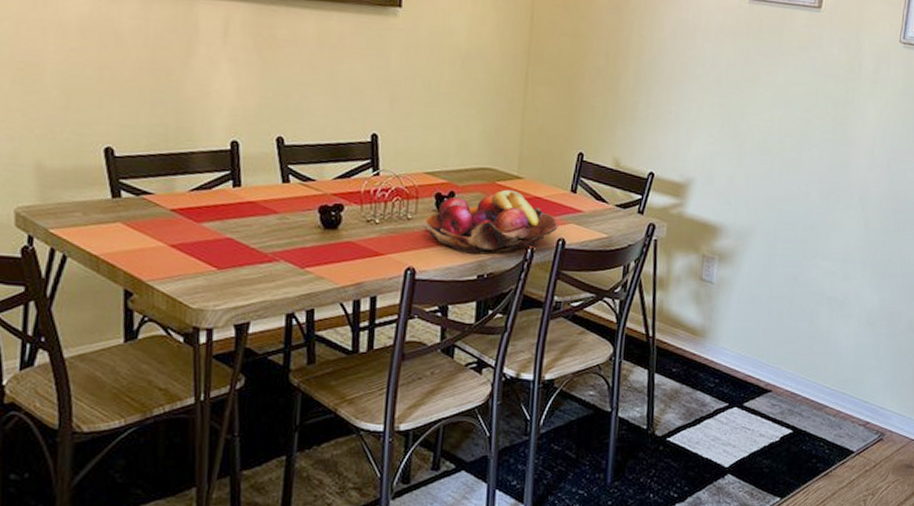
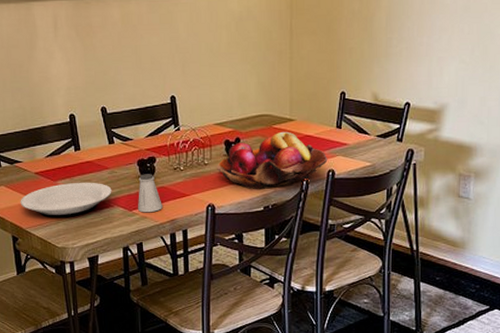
plate: none [143,226,280,271] -> present [20,182,112,219]
saltshaker: none [311,223,347,273] -> present [137,174,163,213]

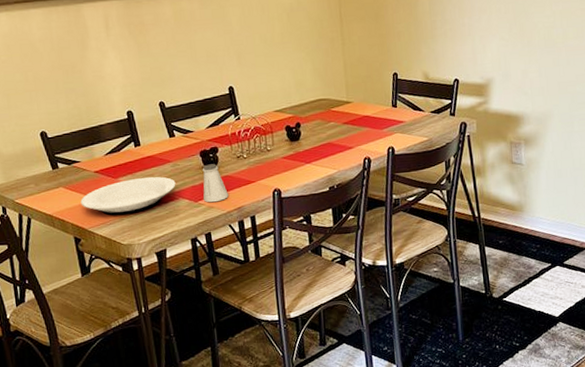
fruit basket: present [217,131,328,189] -> none [280,113,387,171]

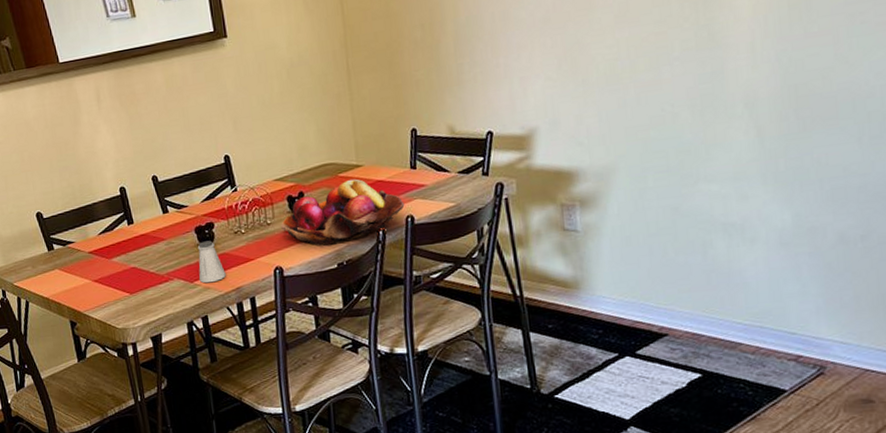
plate: present [80,176,176,216] -> none [75,256,171,298]
fruit basket: none [280,113,387,171] -> present [281,178,405,246]

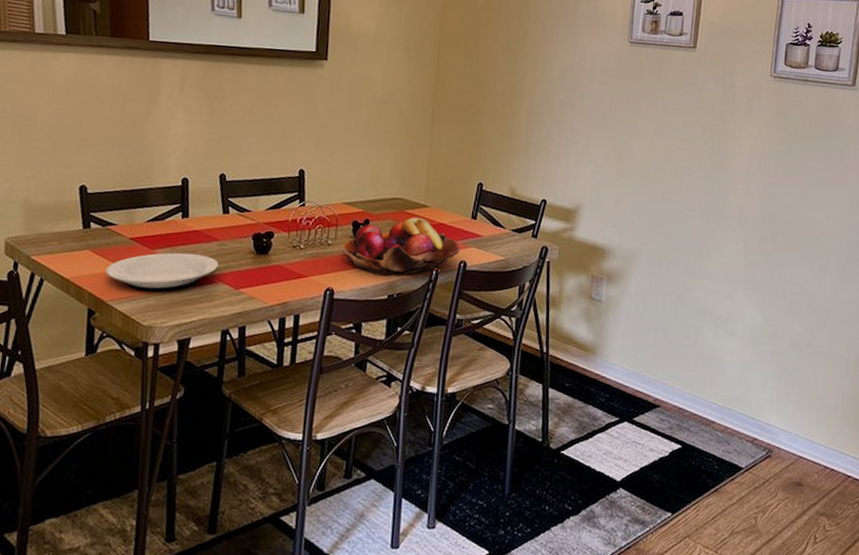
plate: none [75,256,171,298] -> present [105,252,219,292]
saltshaker: present [197,240,226,284] -> none [245,249,275,293]

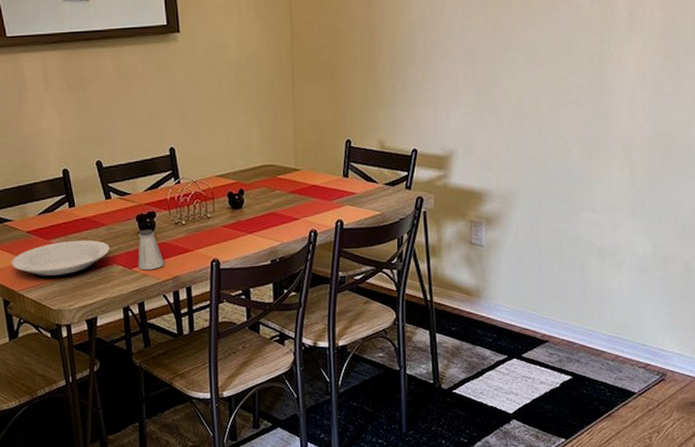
saltshaker: none [245,249,275,293] -> present [137,229,164,271]
fruit basket: present [341,217,461,276] -> none [220,181,336,242]

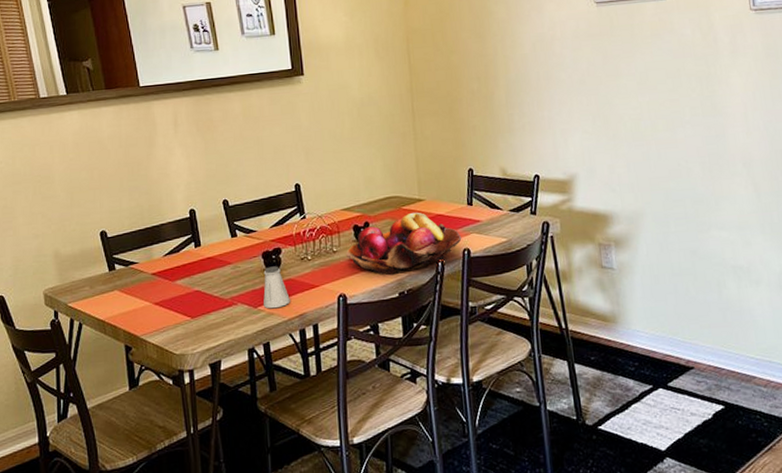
plate: present [11,239,110,279] -> none [135,279,235,322]
fruit basket: none [220,181,336,242] -> present [346,212,462,275]

